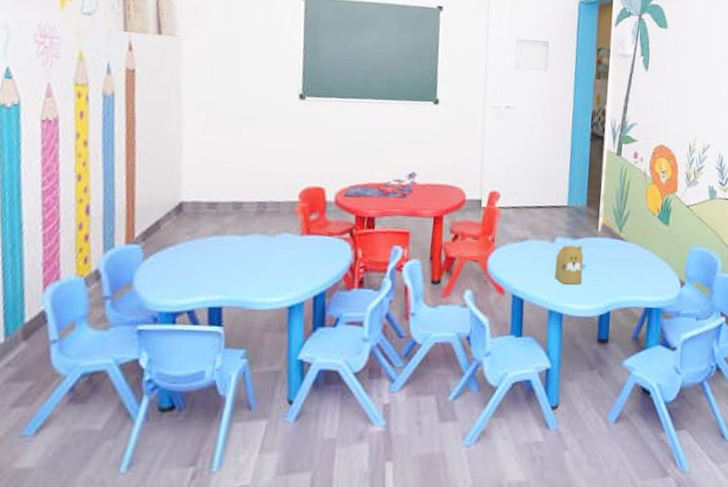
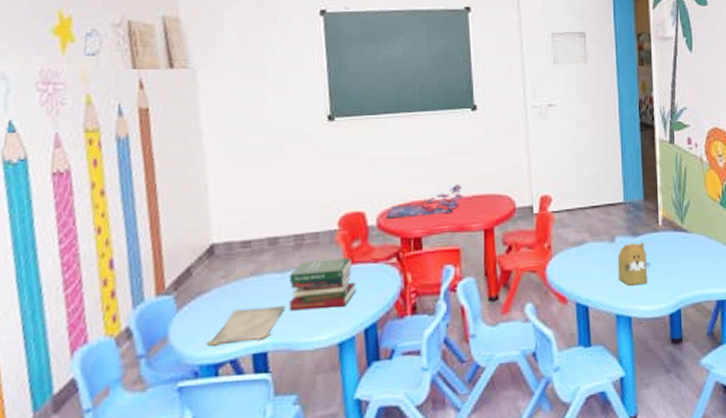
parchment: none [167,264,243,296] -> present [206,305,286,346]
books: none [246,227,310,274] -> present [289,258,357,311]

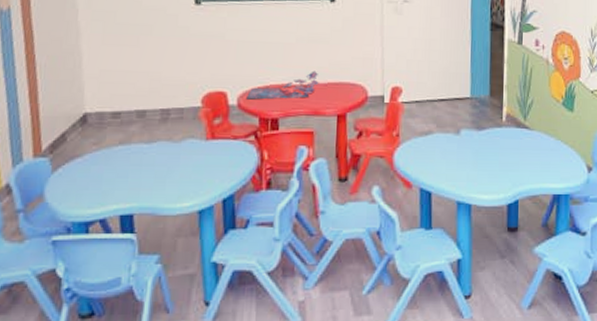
parchment: present [206,305,286,346] -> none [78,173,151,206]
books: present [289,258,357,311] -> none [154,133,217,179]
toy animal: present [617,242,651,286] -> none [461,136,492,176]

